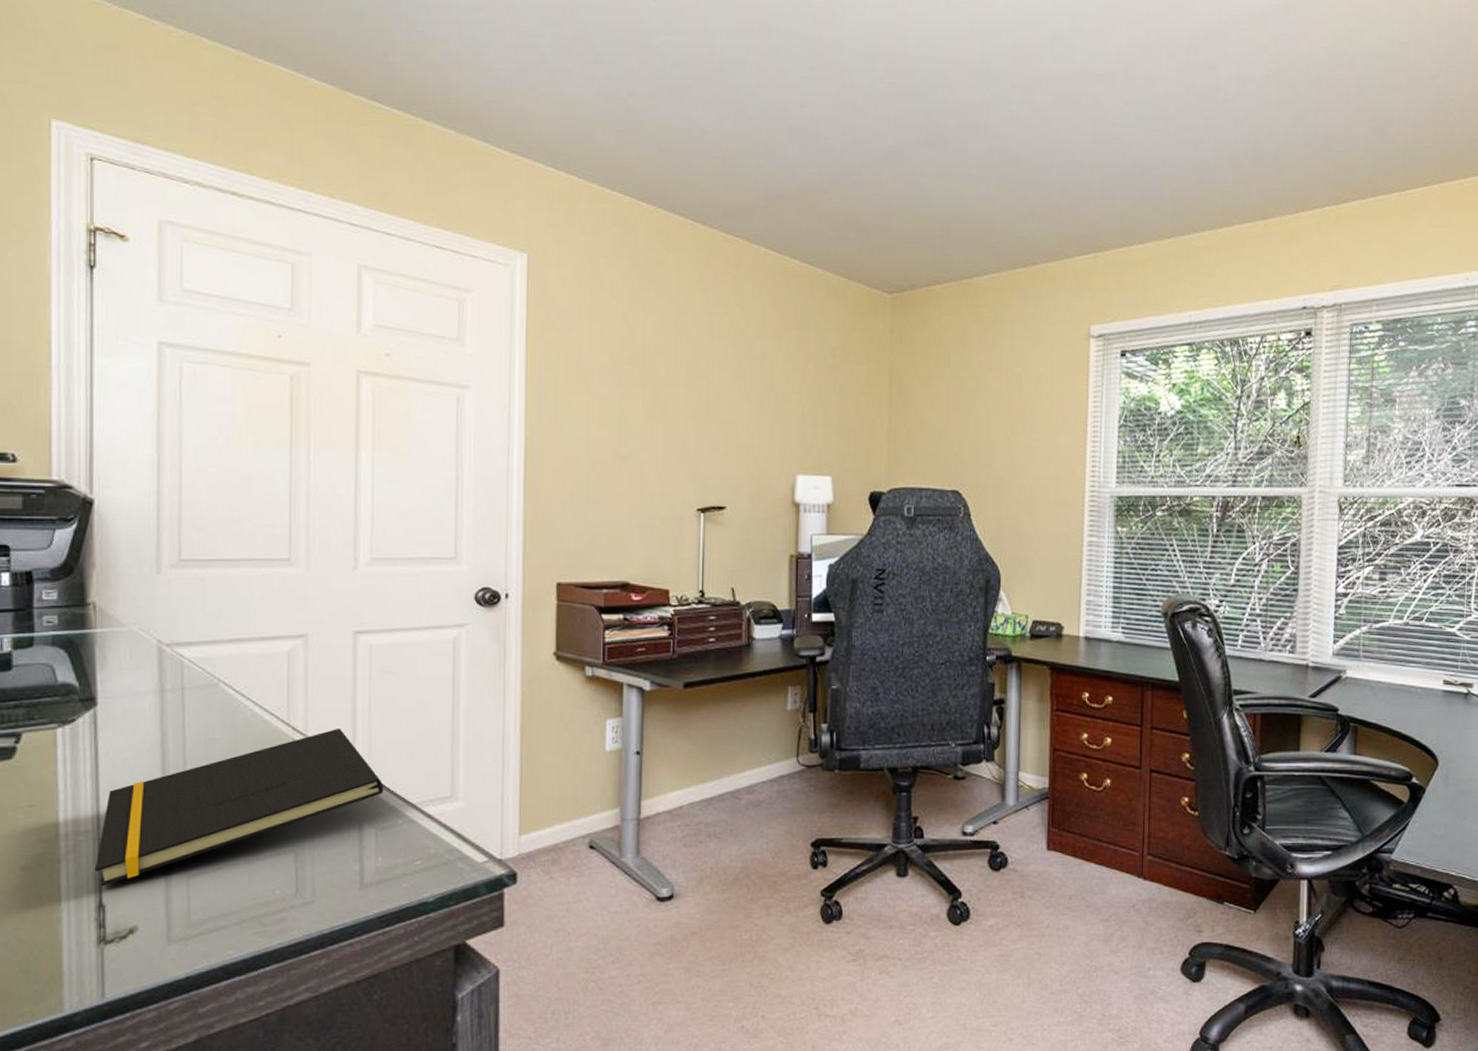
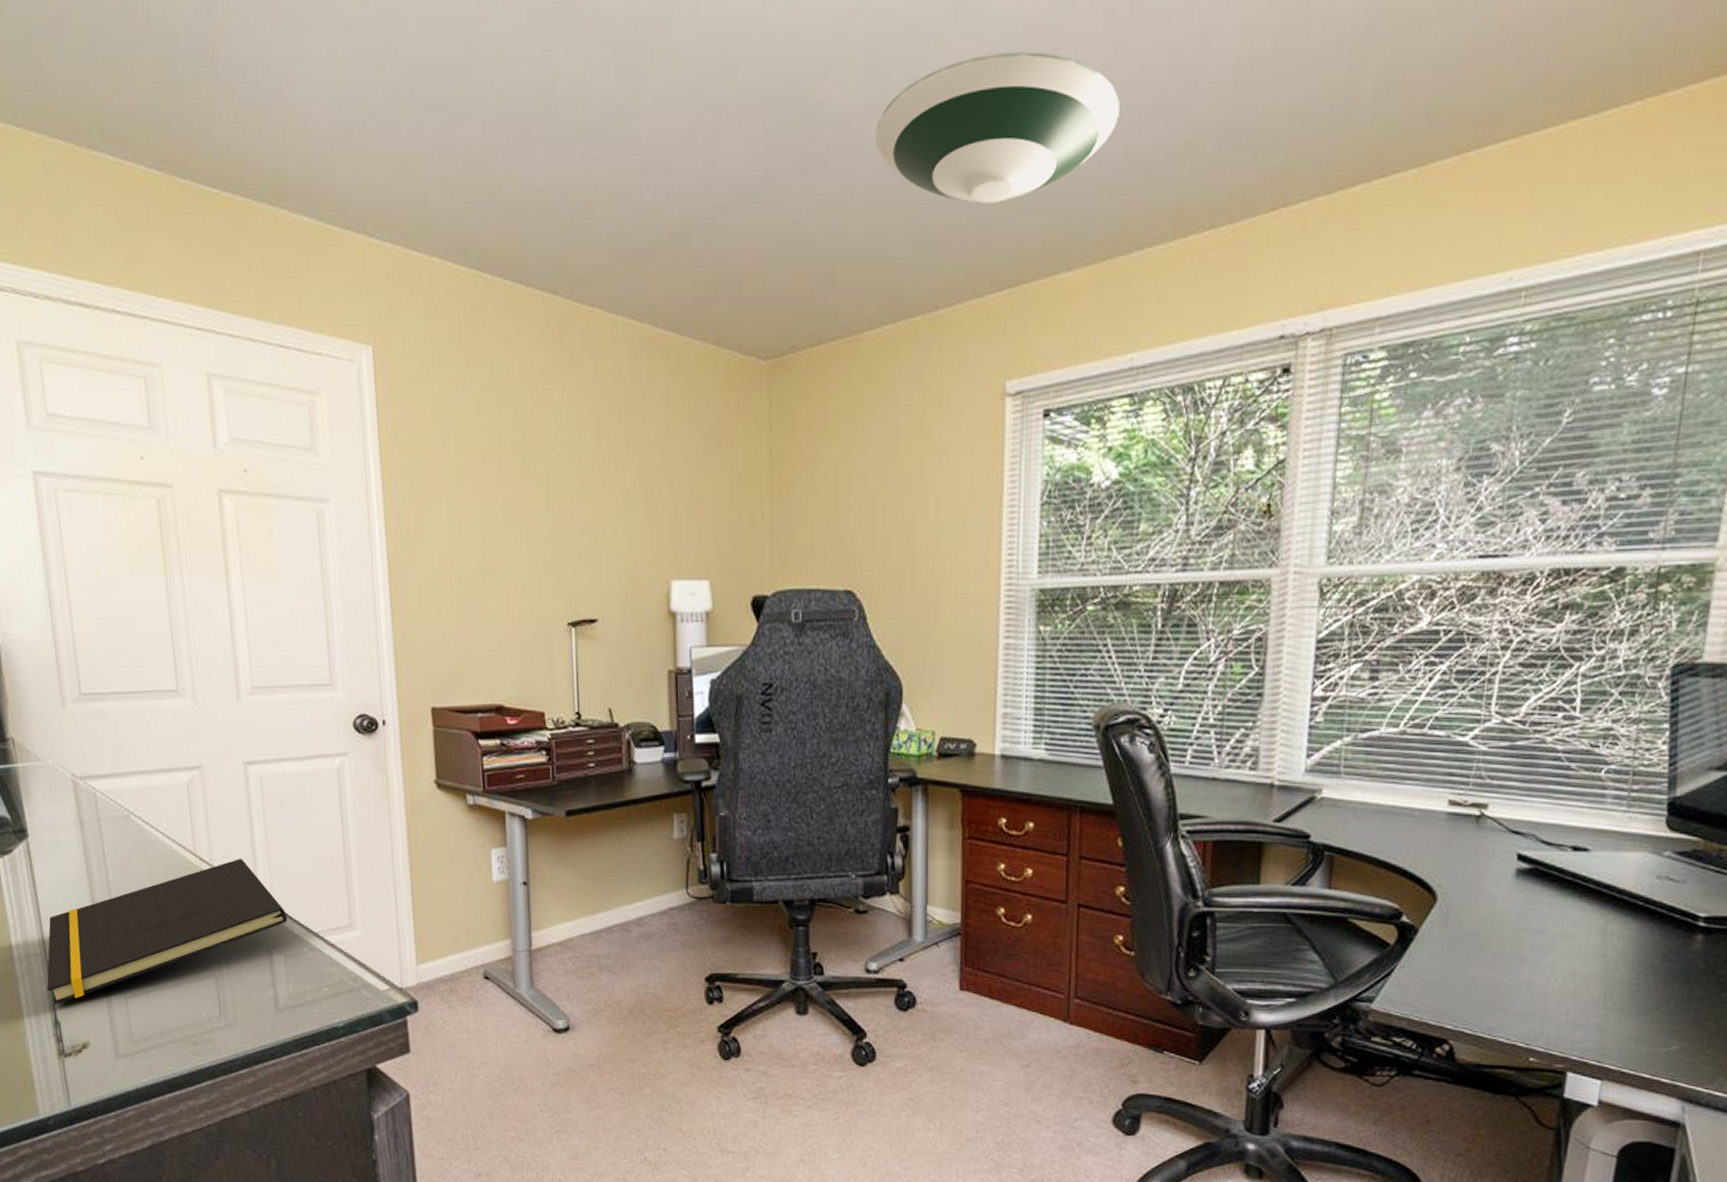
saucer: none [987,75,1179,187] -> present [876,51,1120,204]

